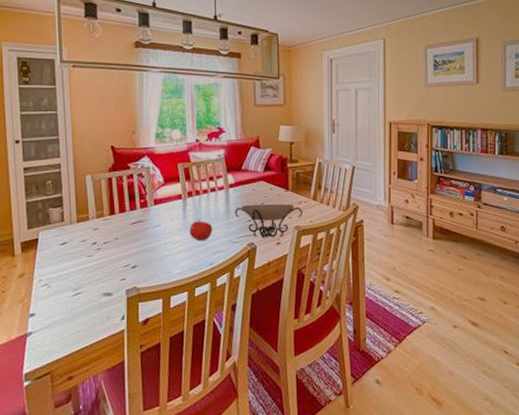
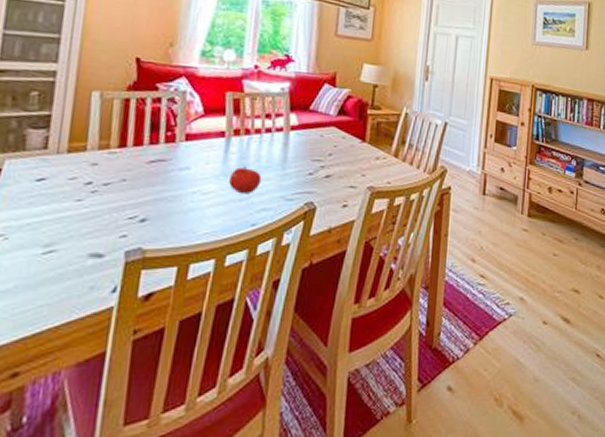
decorative bowl: present [234,203,303,239] -> none [293,154,380,198]

